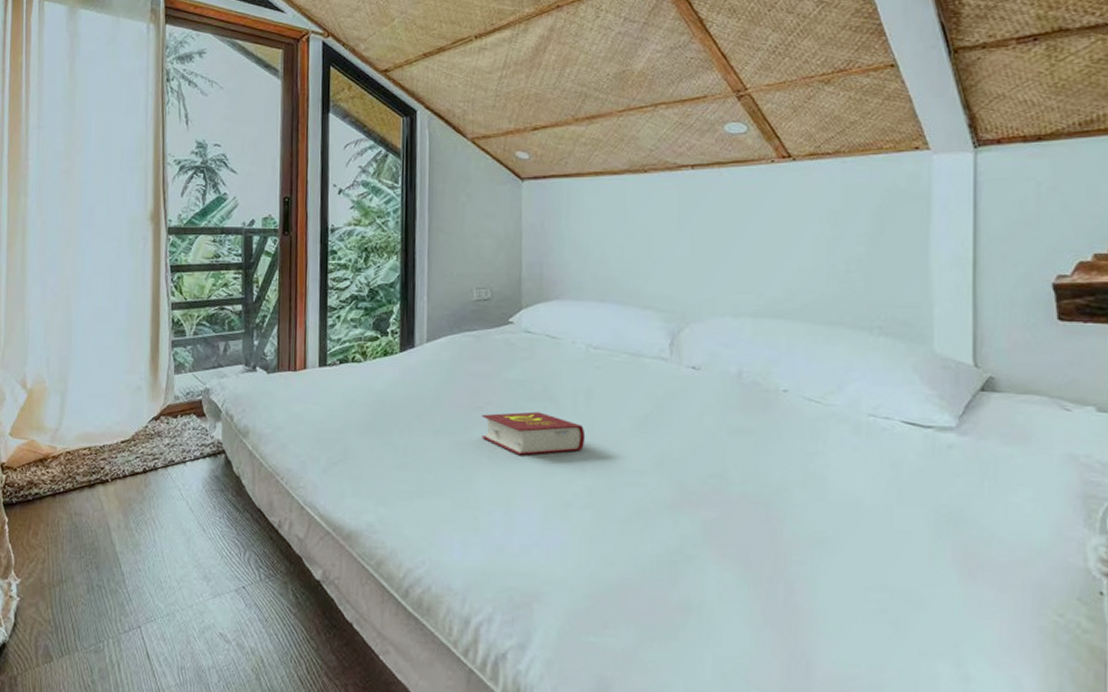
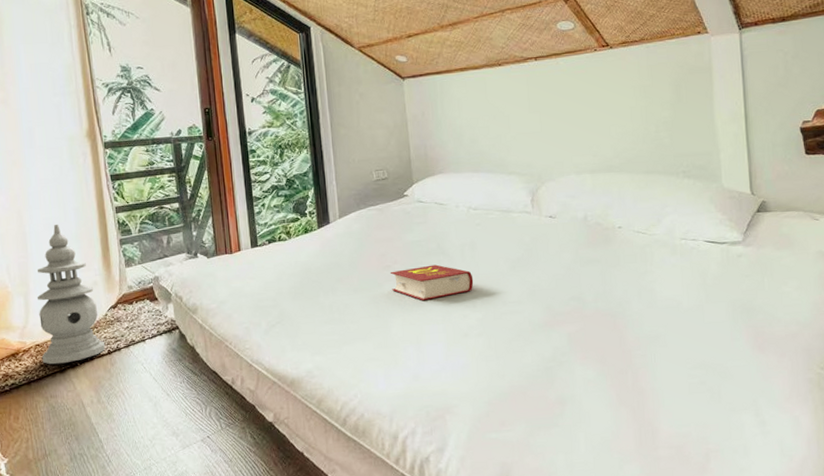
lantern: none [71,315,142,478] -> present [36,224,106,365]

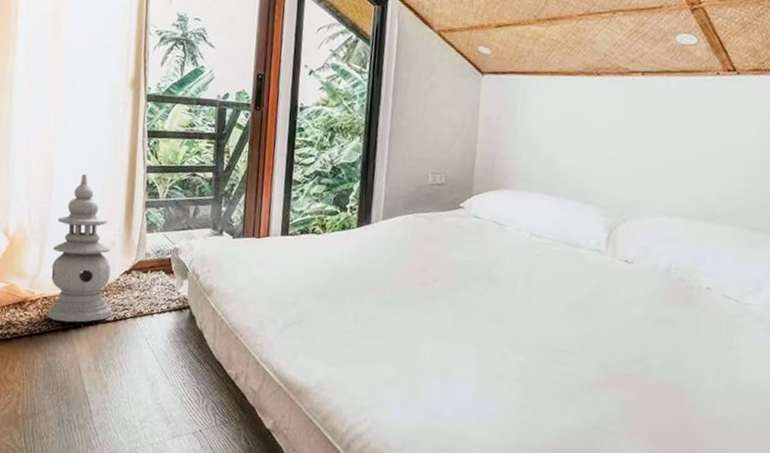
book: present [390,264,474,301] -> none [427,290,522,330]

